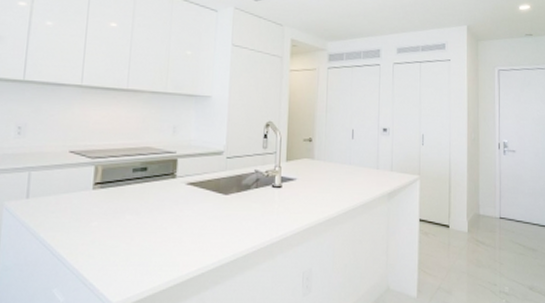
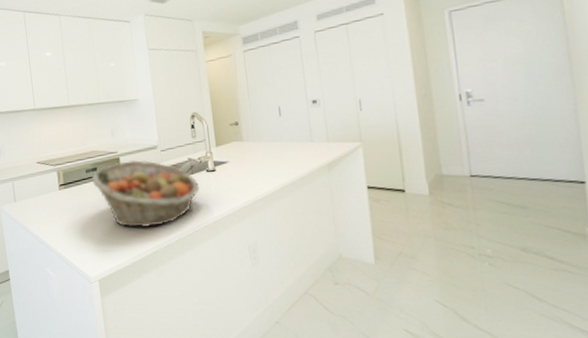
fruit basket: none [138,163,263,244] -> present [91,159,200,227]

